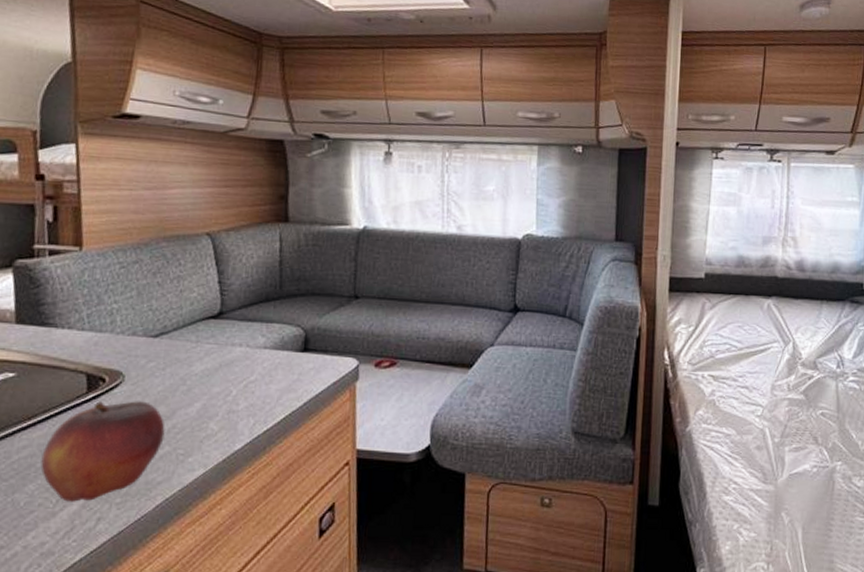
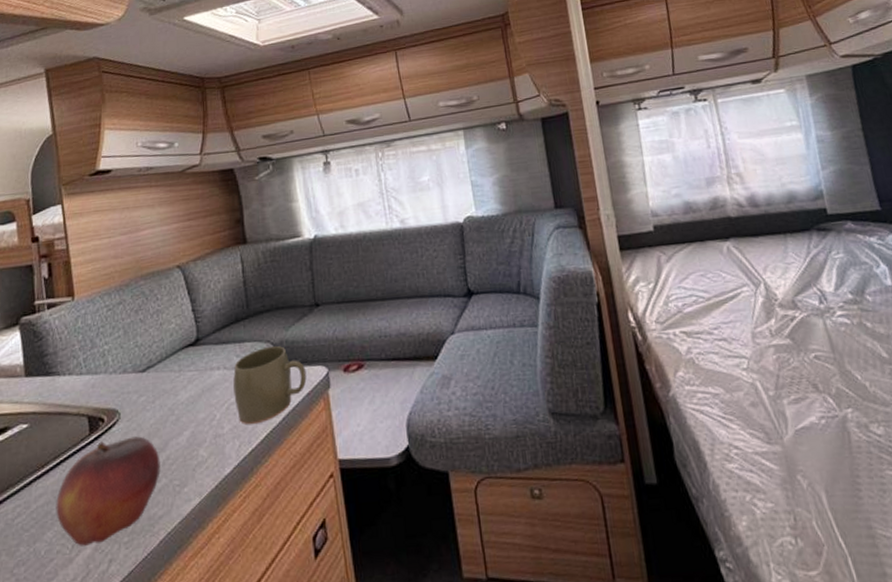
mug: none [253,330,336,406] -> present [232,345,307,425]

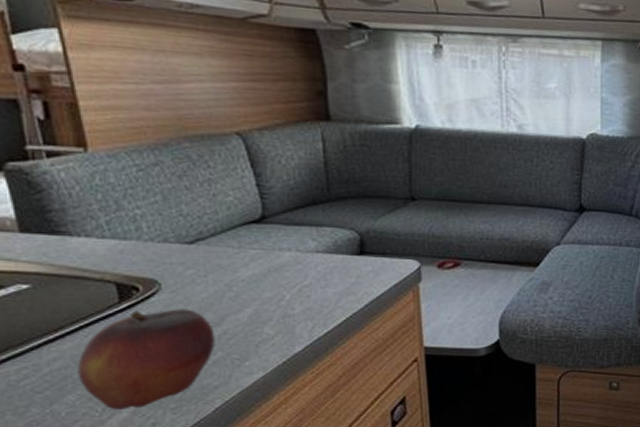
mug: present [232,345,307,425] -> none [306,234,395,309]

